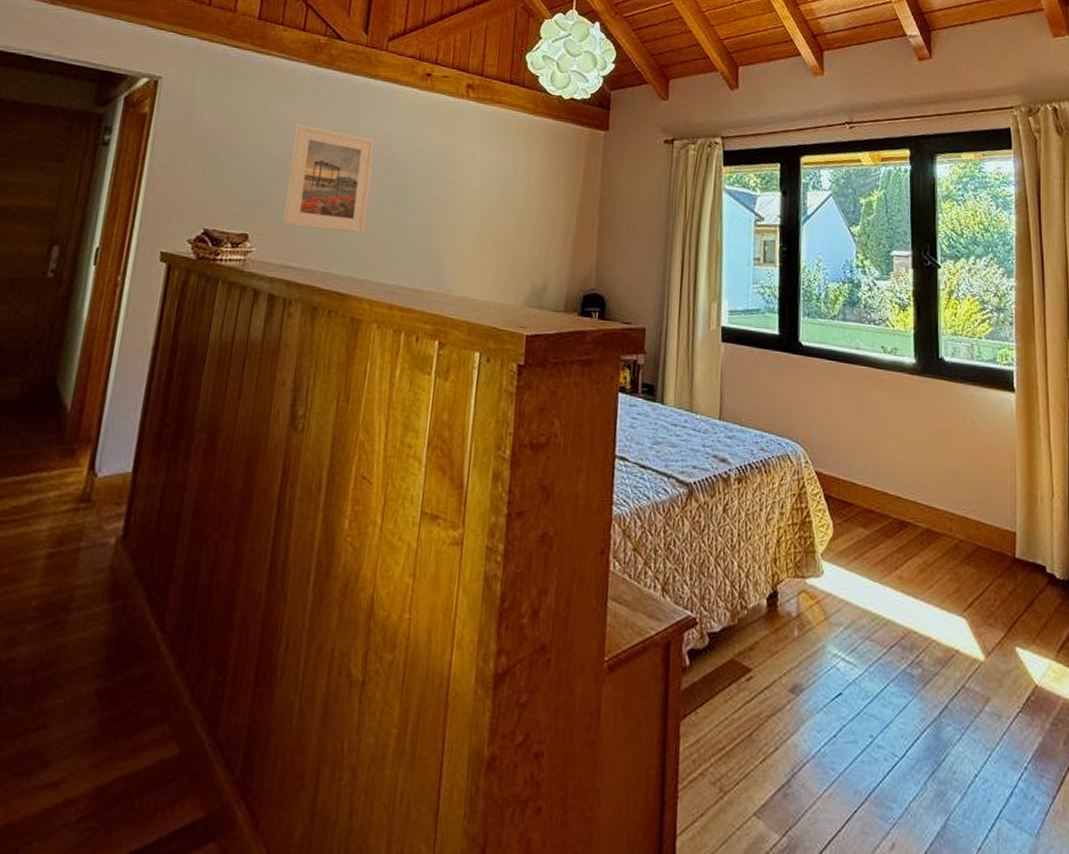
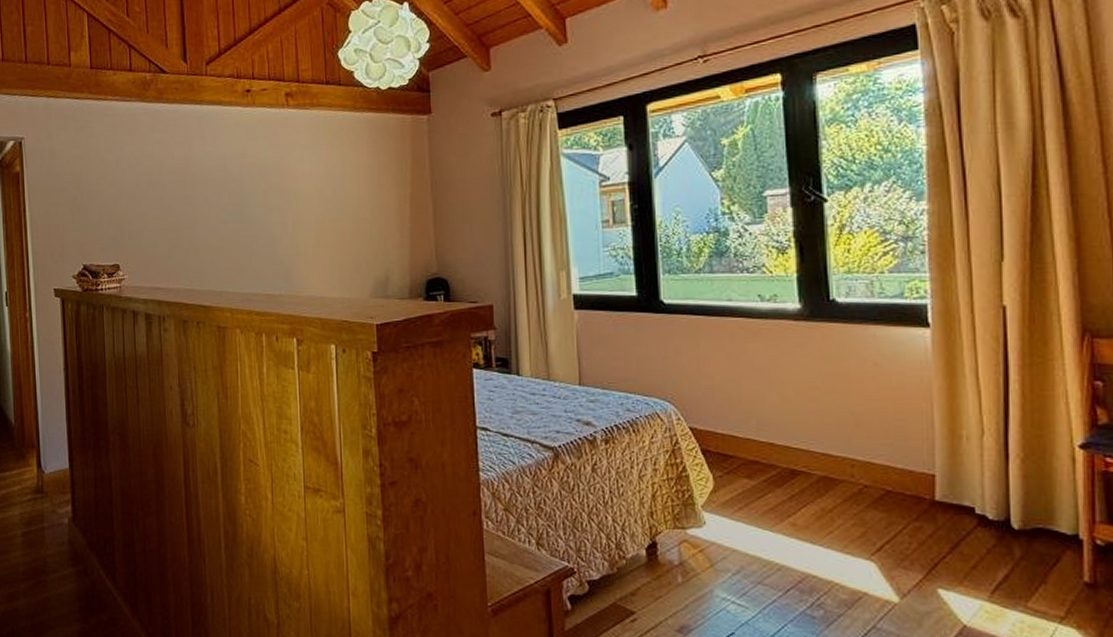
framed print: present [283,124,376,234] -> none [140,159,216,252]

